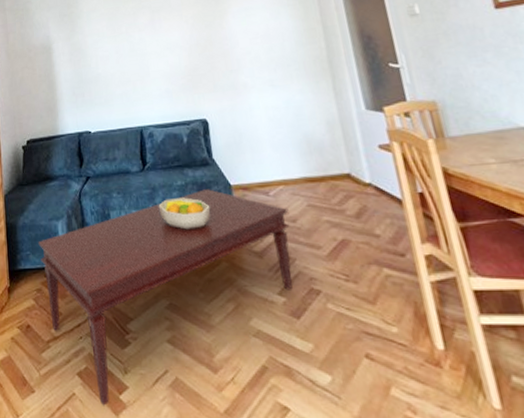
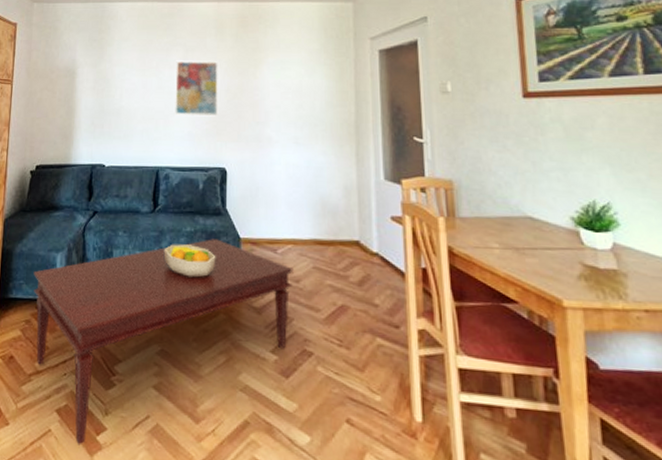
wall art: none [144,18,191,76] -> present [175,60,219,117]

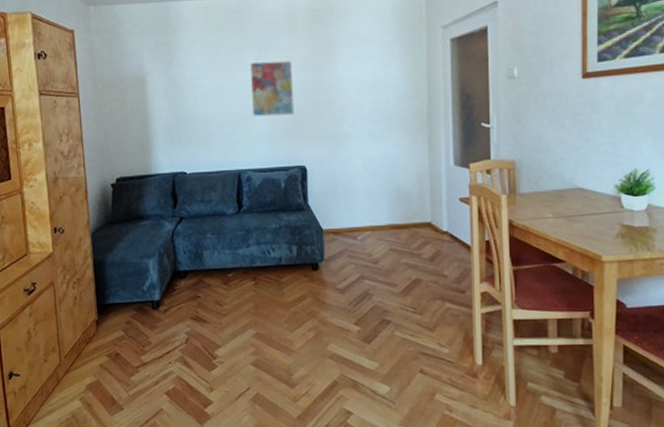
coffee table: present [33,239,294,445] -> none [128,232,373,418]
fruit bowl: present [163,244,216,278] -> none [251,240,301,269]

